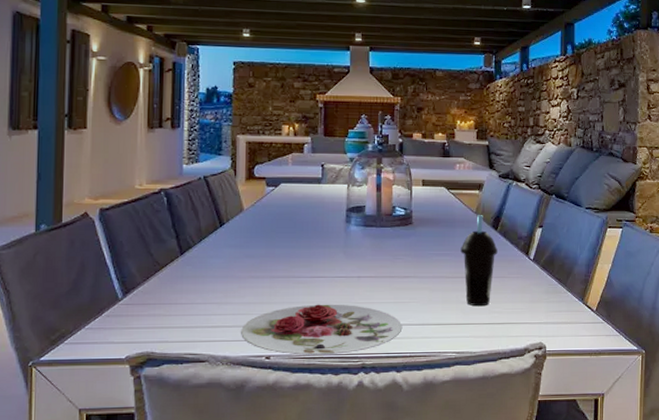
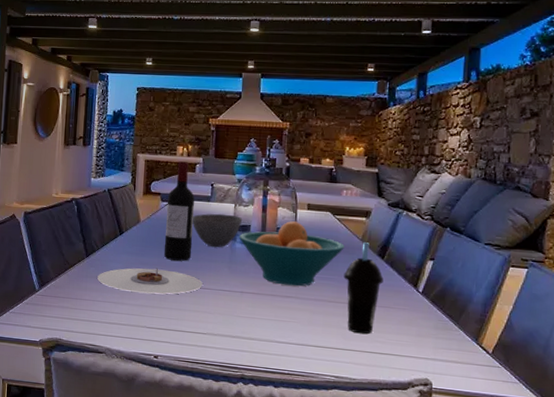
plate: none [195,260,317,289] -> present [97,268,203,294]
plate: present [241,304,403,356] -> none [134,313,282,363]
wine bottle: none [272,142,305,250] -> present [163,161,195,261]
bowl: none [302,196,357,232] -> present [192,213,243,248]
fruit bowl: none [353,199,460,265] -> present [238,221,345,287]

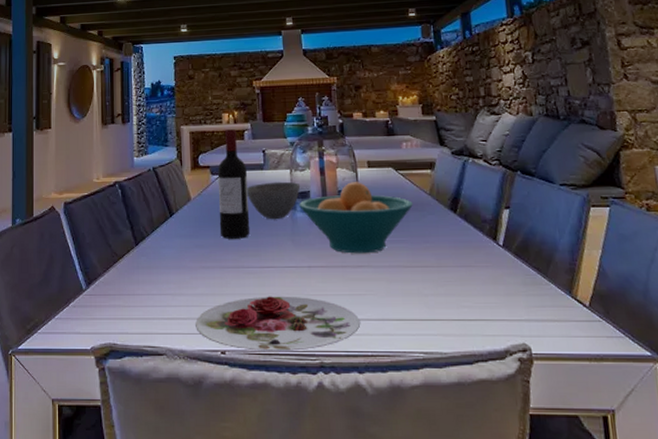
plate: present [97,268,203,294] -> none [150,249,266,280]
plate: none [134,313,282,363] -> present [195,296,361,352]
cup: present [344,242,384,335] -> none [416,197,460,300]

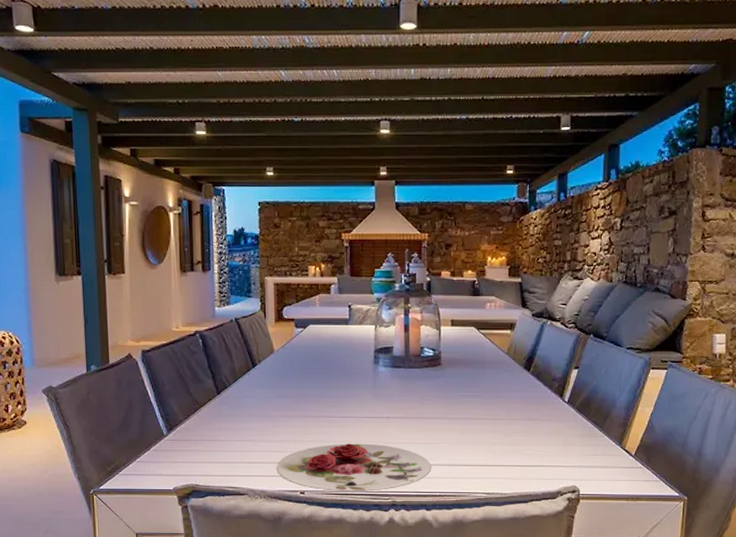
wine bottle: present [217,129,250,239] -> none [302,283,333,390]
bowl: present [246,181,301,220] -> none [330,337,384,373]
fruit bowl: present [298,182,413,254] -> none [381,339,490,406]

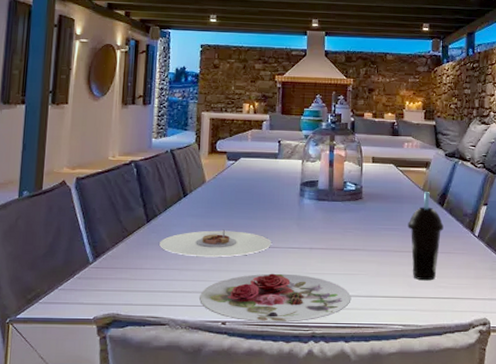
plate: none [232,400,346,427] -> present [159,229,271,257]
cup: none [491,356,530,449] -> present [408,192,444,281]

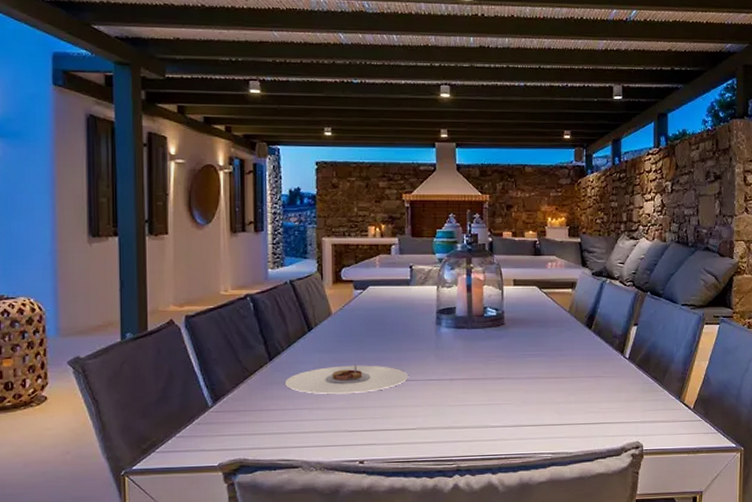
plate: present [199,273,352,324] -> none [334,407,497,460]
cup: present [408,192,444,281] -> none [554,314,592,407]

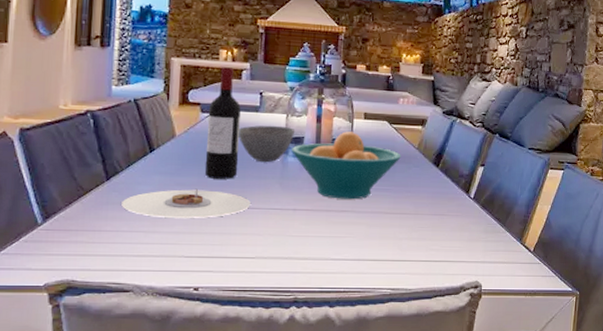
wine bottle: none [361,243,394,354] -> present [204,67,241,179]
bowl: none [391,297,447,335] -> present [237,125,296,163]
fruit bowl: none [443,299,553,367] -> present [290,131,401,200]

